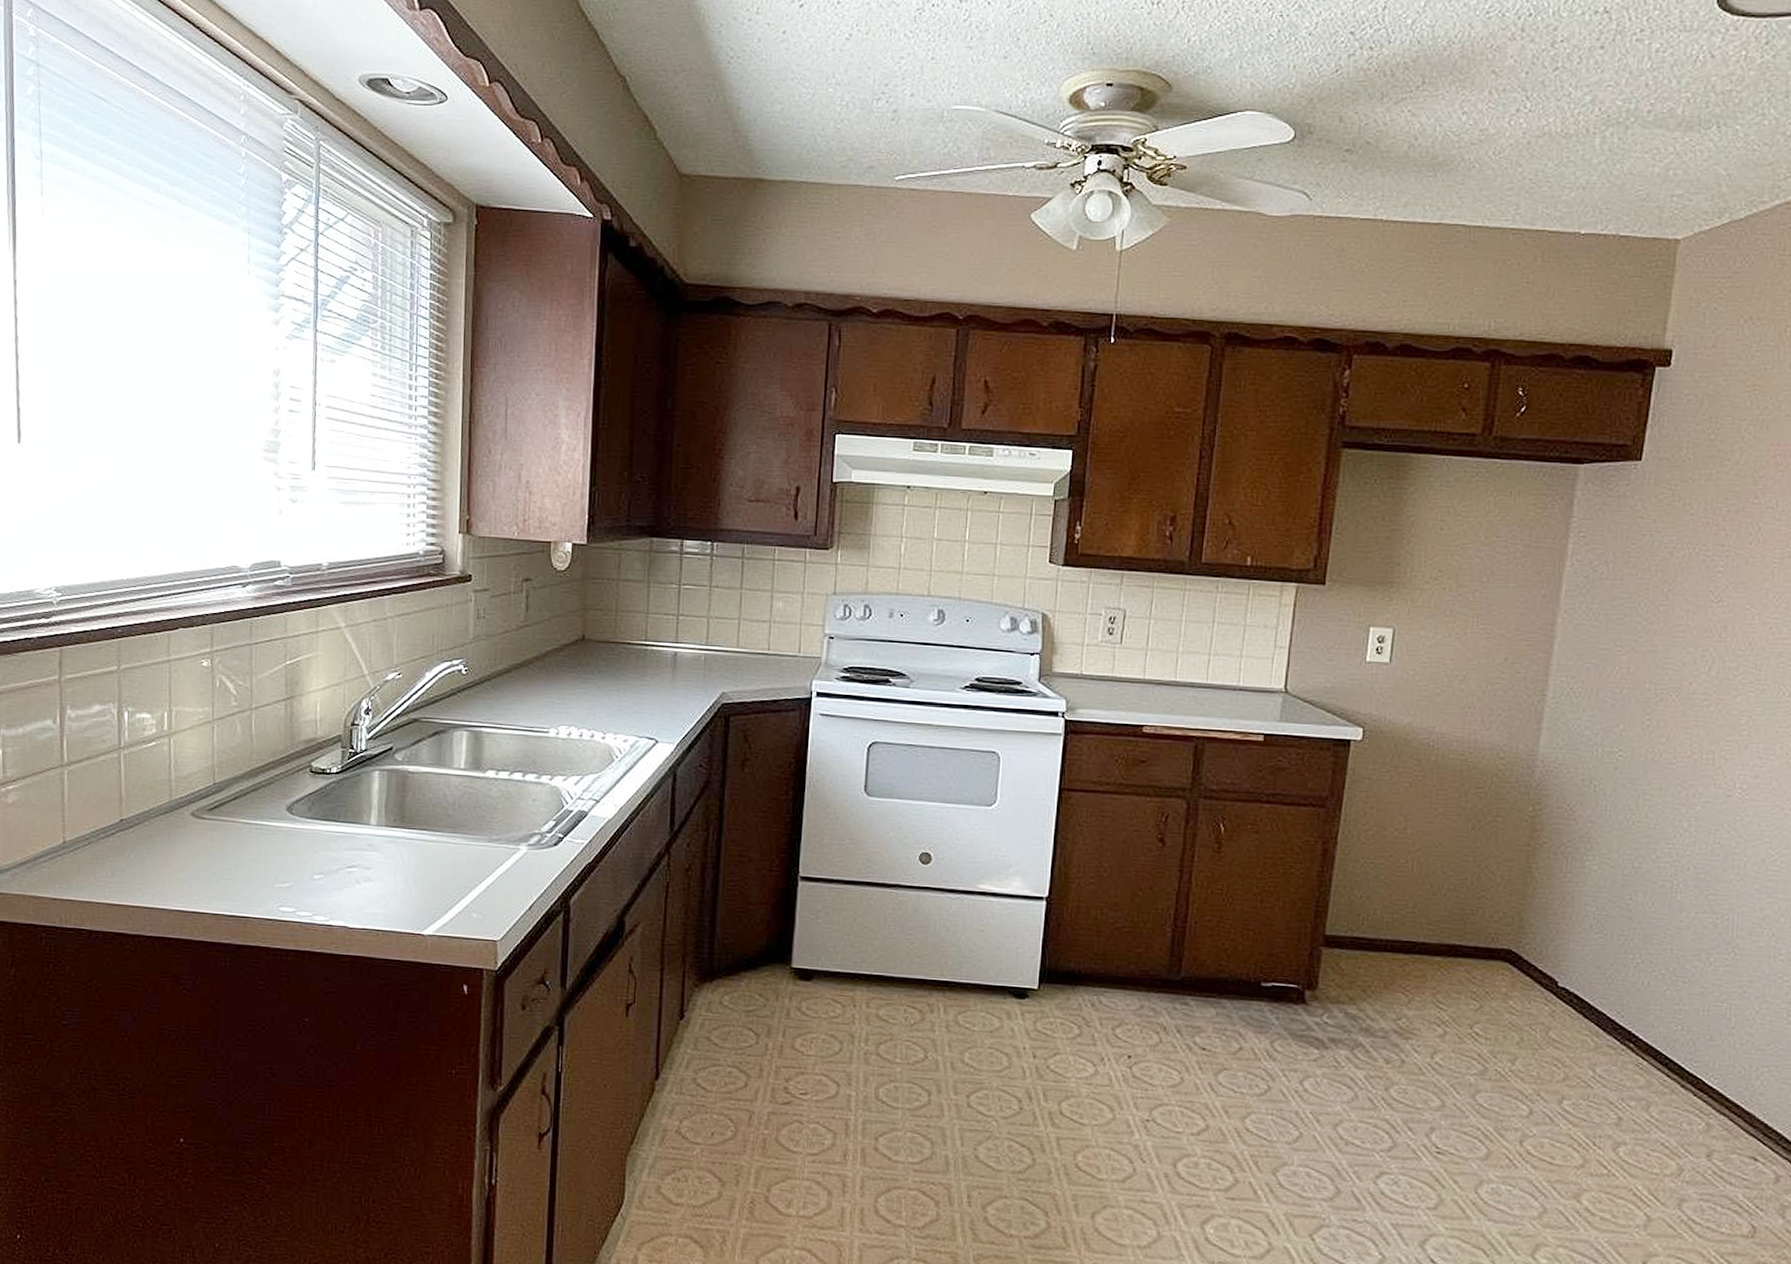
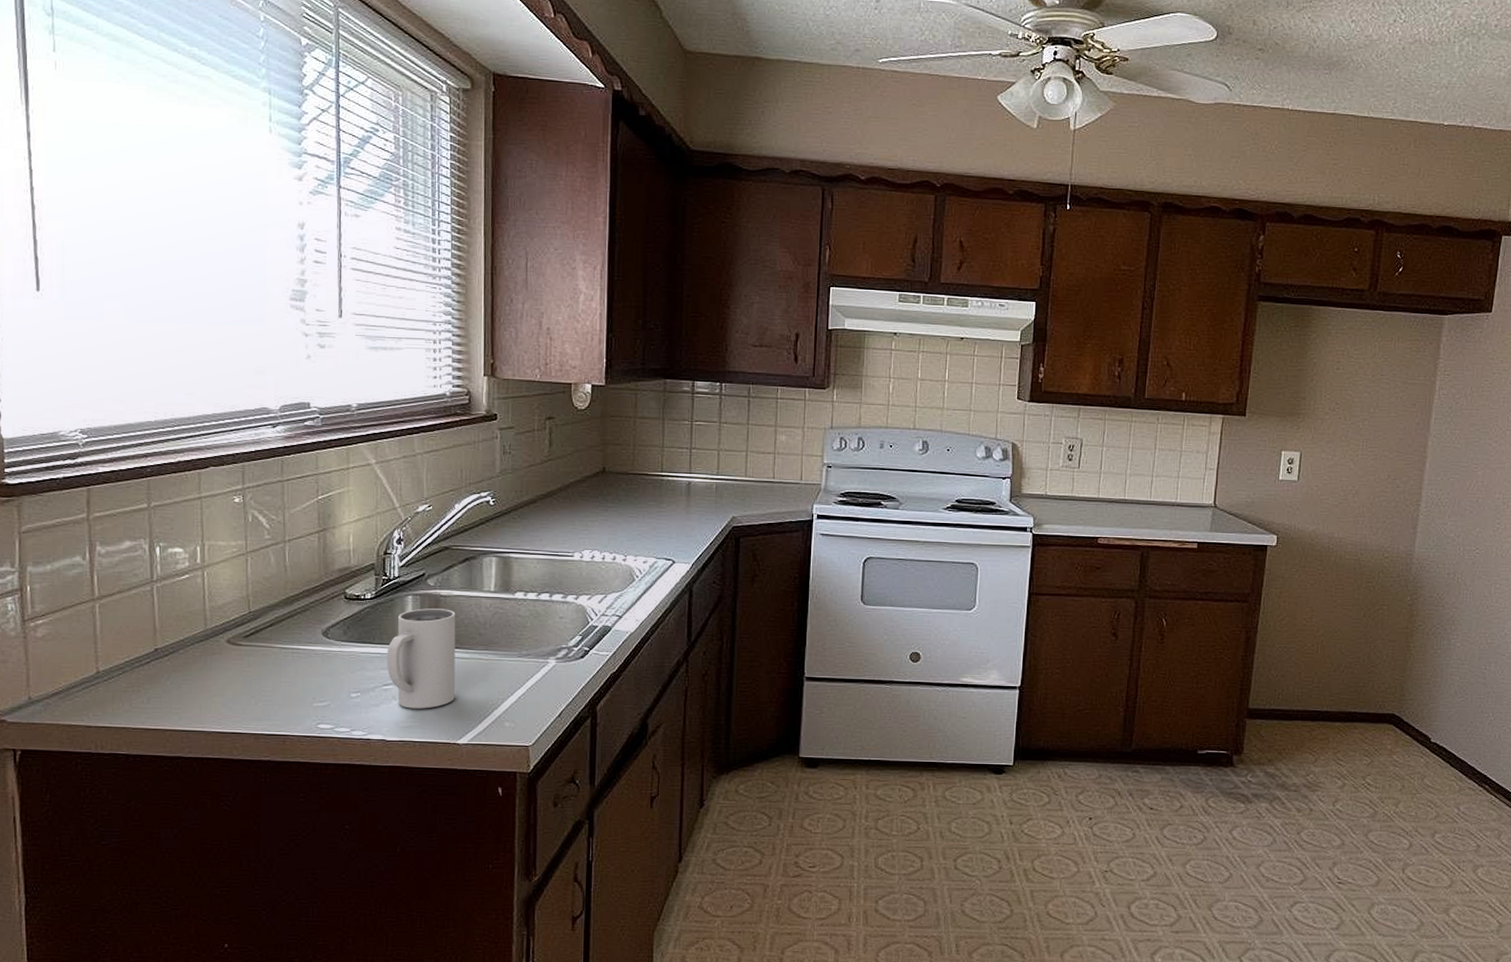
mug: none [351,785,424,895] -> present [386,608,456,709]

